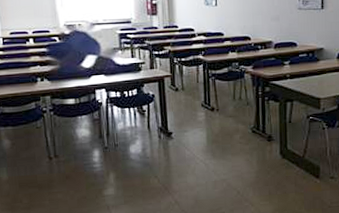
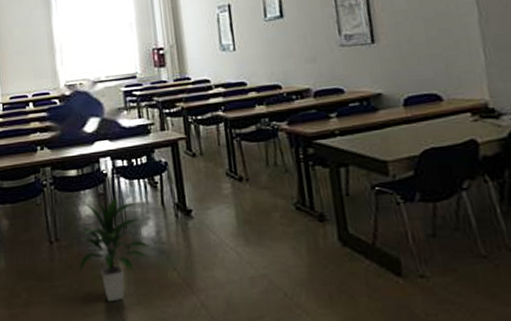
indoor plant: none [74,122,136,203] -> present [78,197,150,302]

